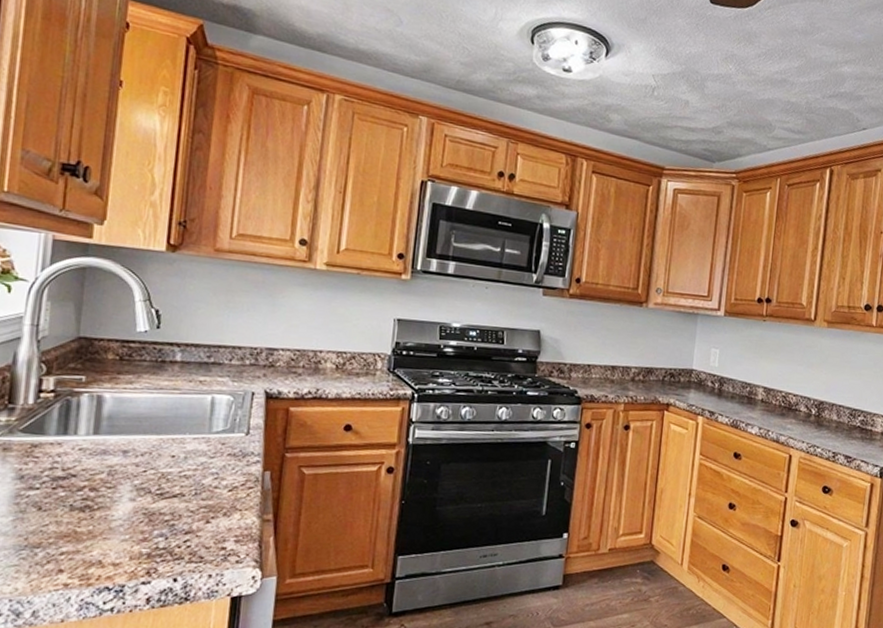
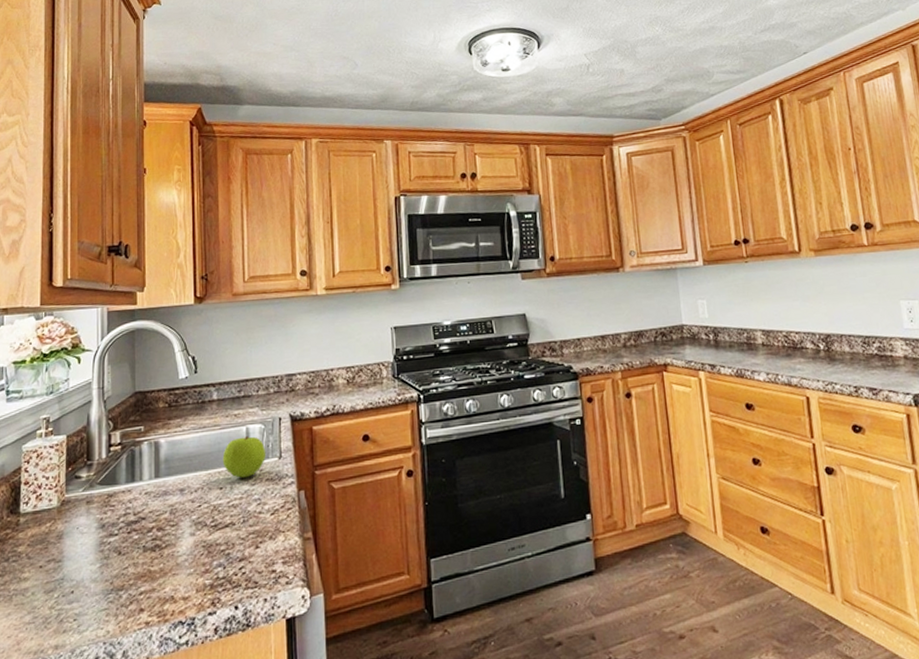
apple: none [178,405,232,449] -> present [222,435,266,478]

